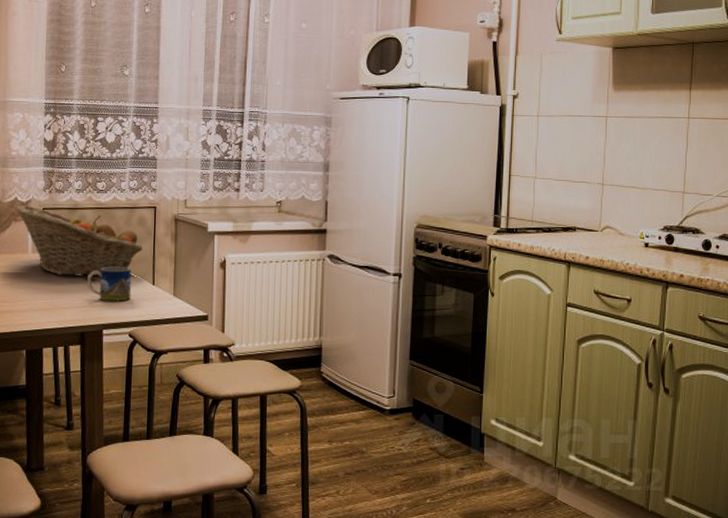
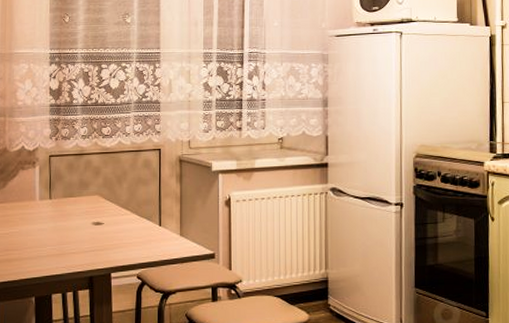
fruit basket: present [15,205,143,277] -> none [22,154,148,221]
mug: present [87,266,132,301] -> none [95,209,139,244]

